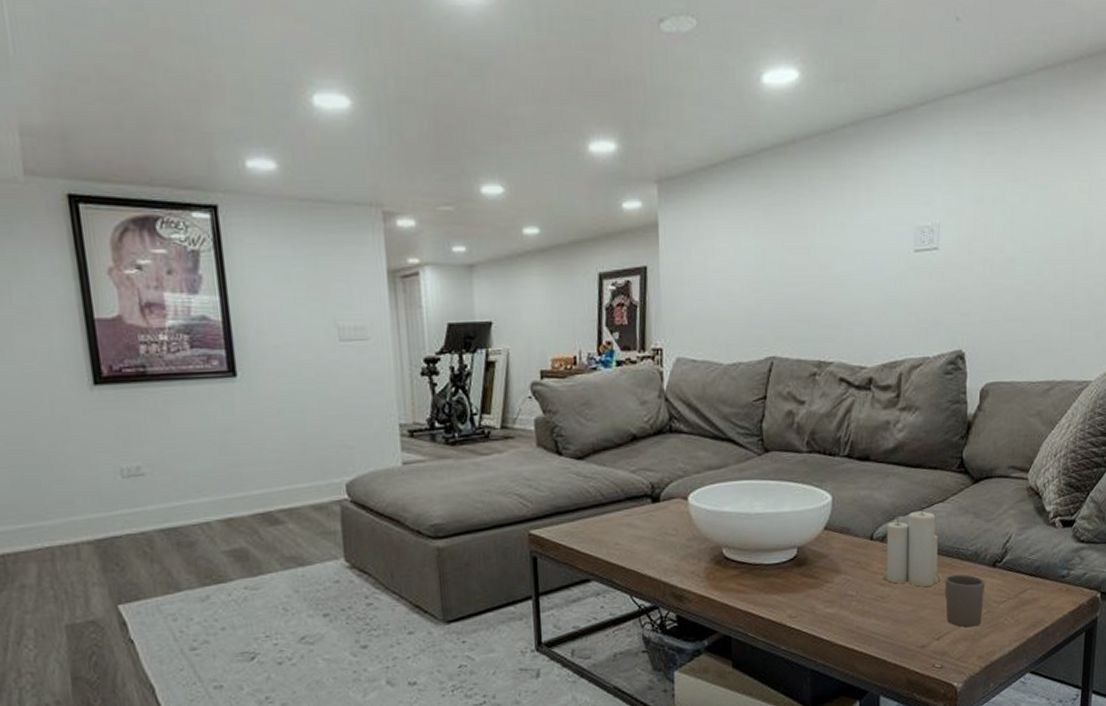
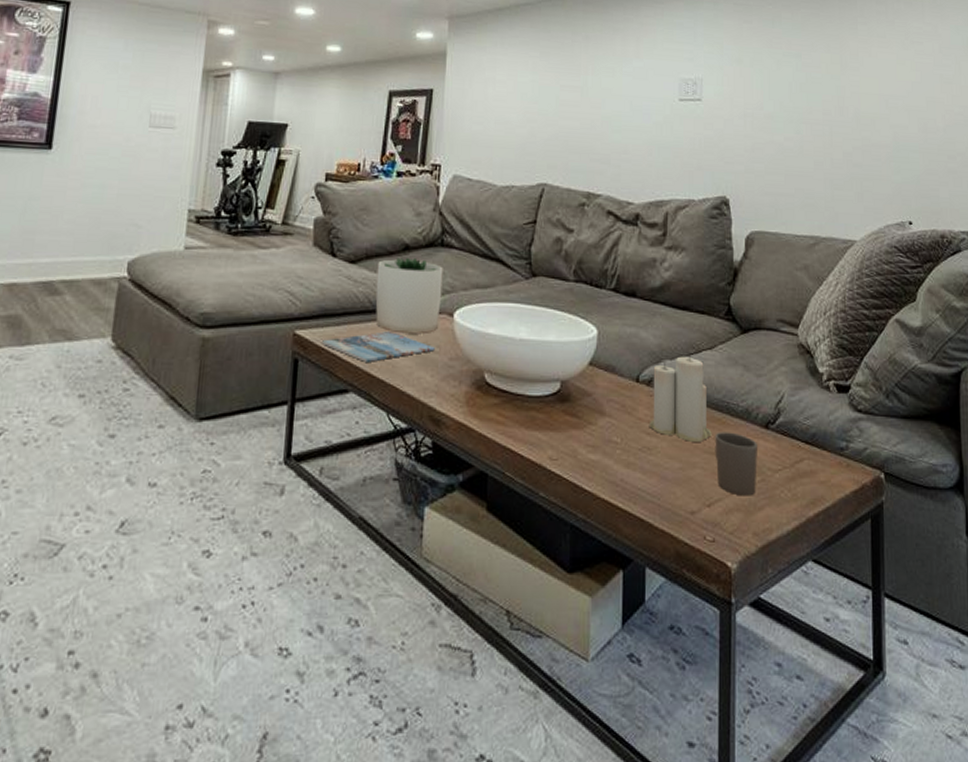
magazine: none [559,521,672,552] -> present [322,331,435,362]
planter: none [606,447,675,522] -> present [375,257,443,335]

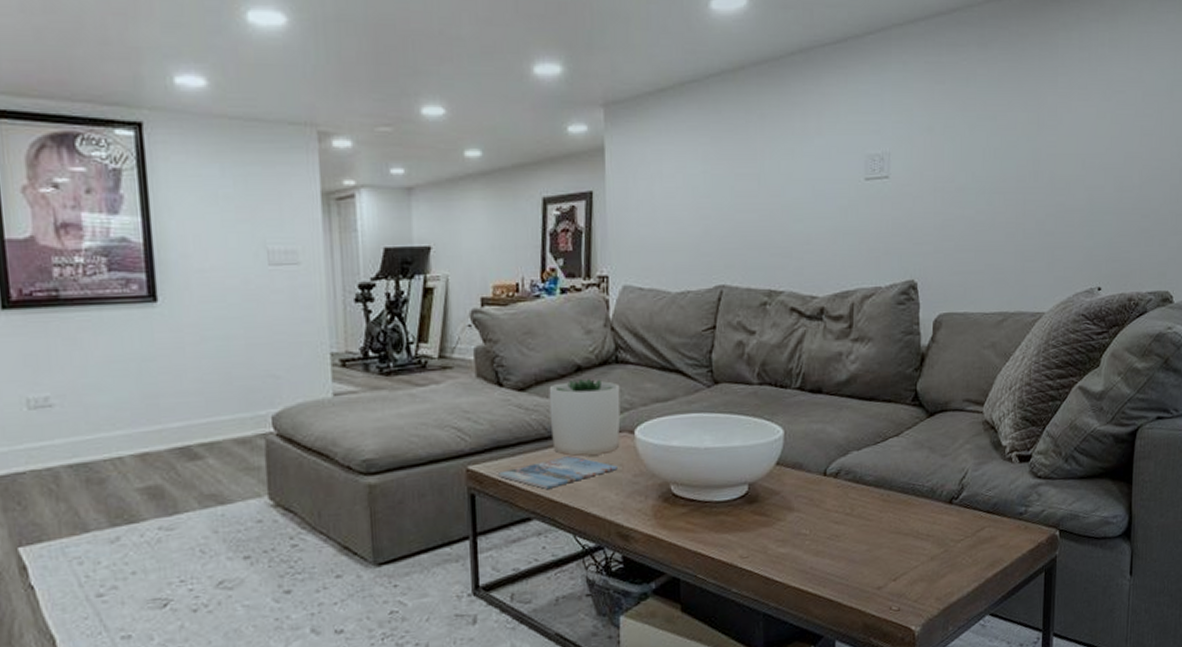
candle: present [648,355,712,442] -> none [836,444,898,525]
mug: present [715,432,759,496] -> none [900,511,942,568]

